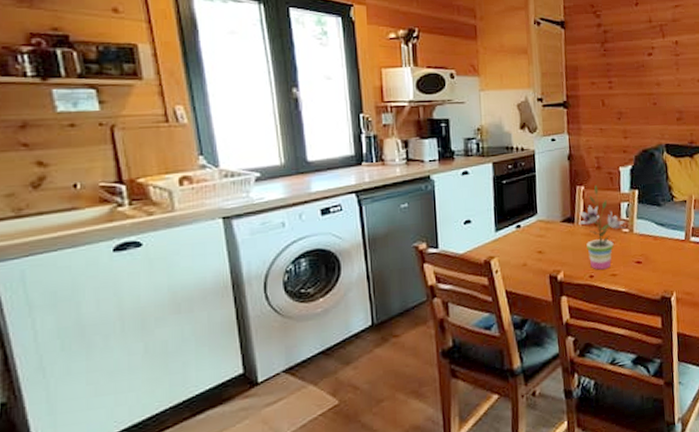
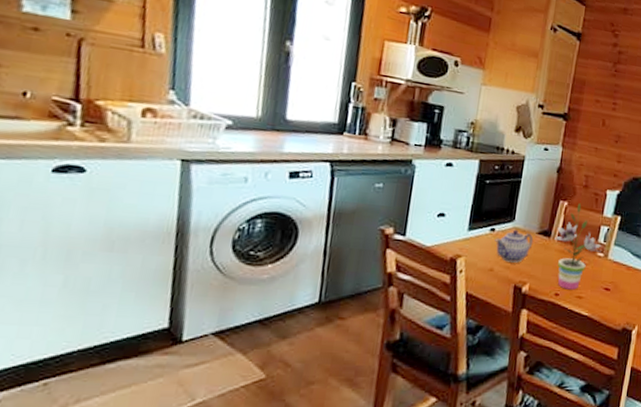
teapot: none [522,222,559,255] -> present [494,229,534,263]

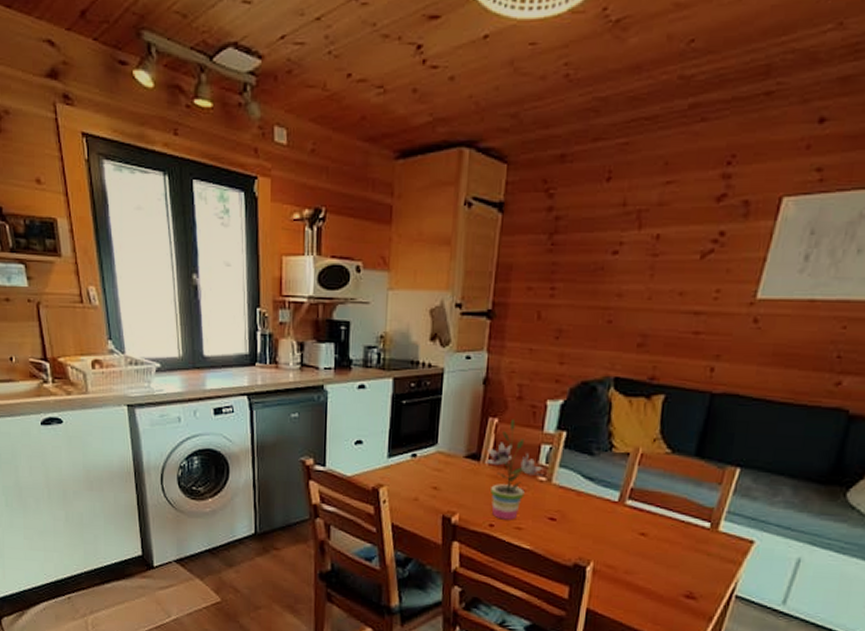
teapot: present [494,229,534,263] -> none [417,454,461,491]

